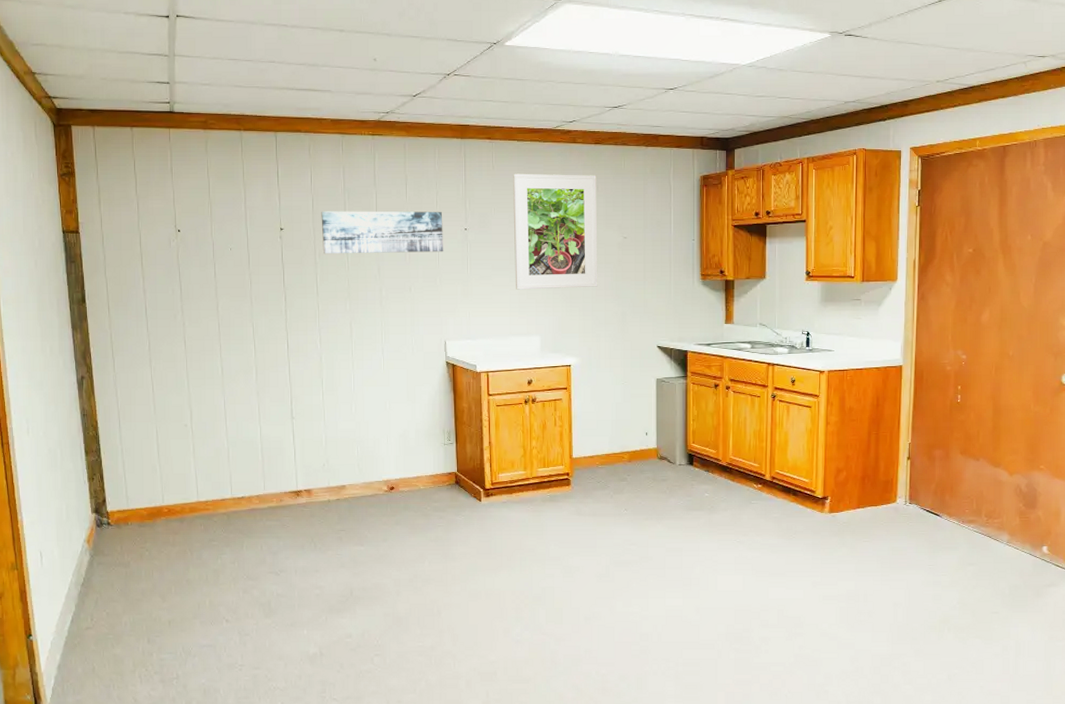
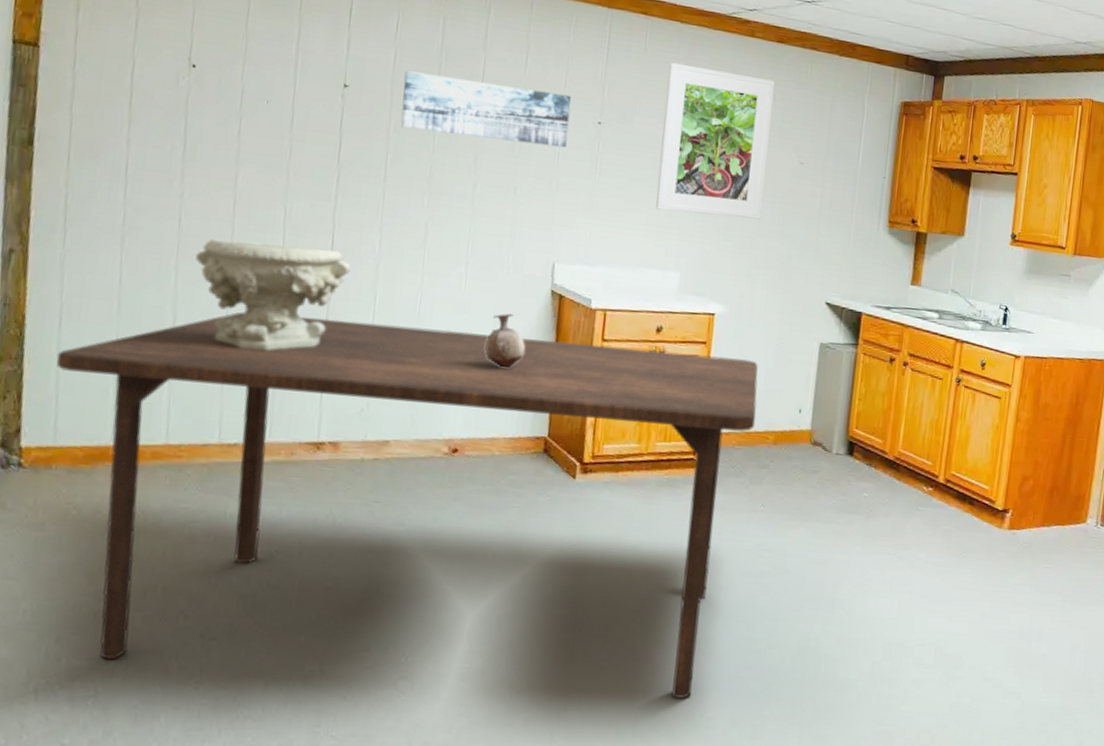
dining table: none [121,397,613,662] -> present [56,311,758,699]
decorative bowl: none [199,351,303,429] -> present [196,238,351,351]
vase: none [404,383,433,424] -> present [485,313,526,368]

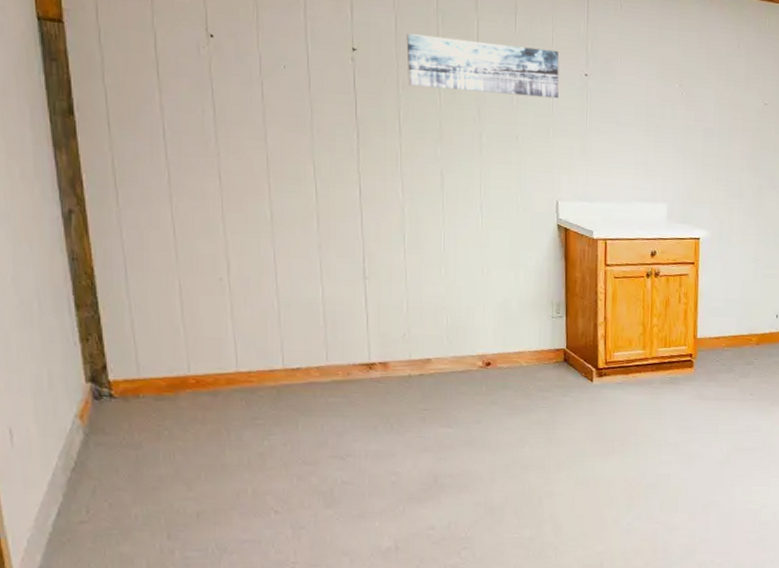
dining table: present [56,311,758,699] -> none [128,255,741,551]
decorative bowl: present [196,238,351,351] -> none [239,192,379,288]
vase: present [485,313,526,368] -> none [505,246,540,293]
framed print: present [656,62,775,220] -> none [641,17,738,155]

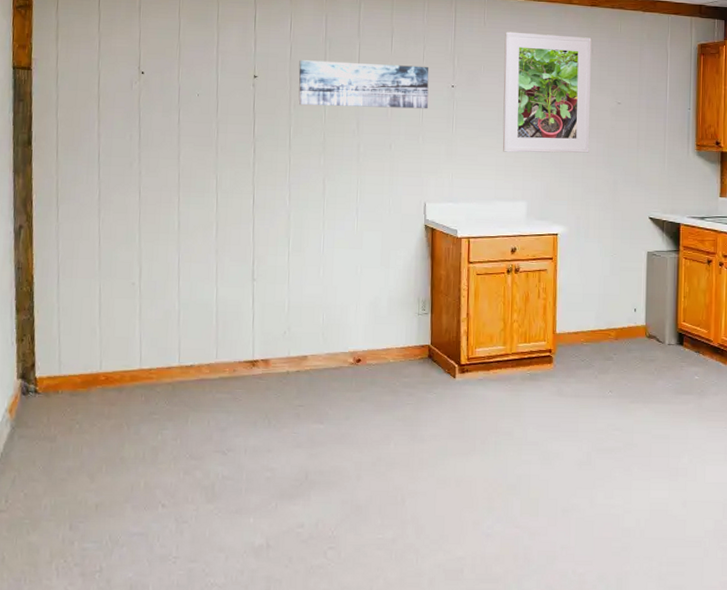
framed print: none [641,17,738,155] -> present [502,31,592,153]

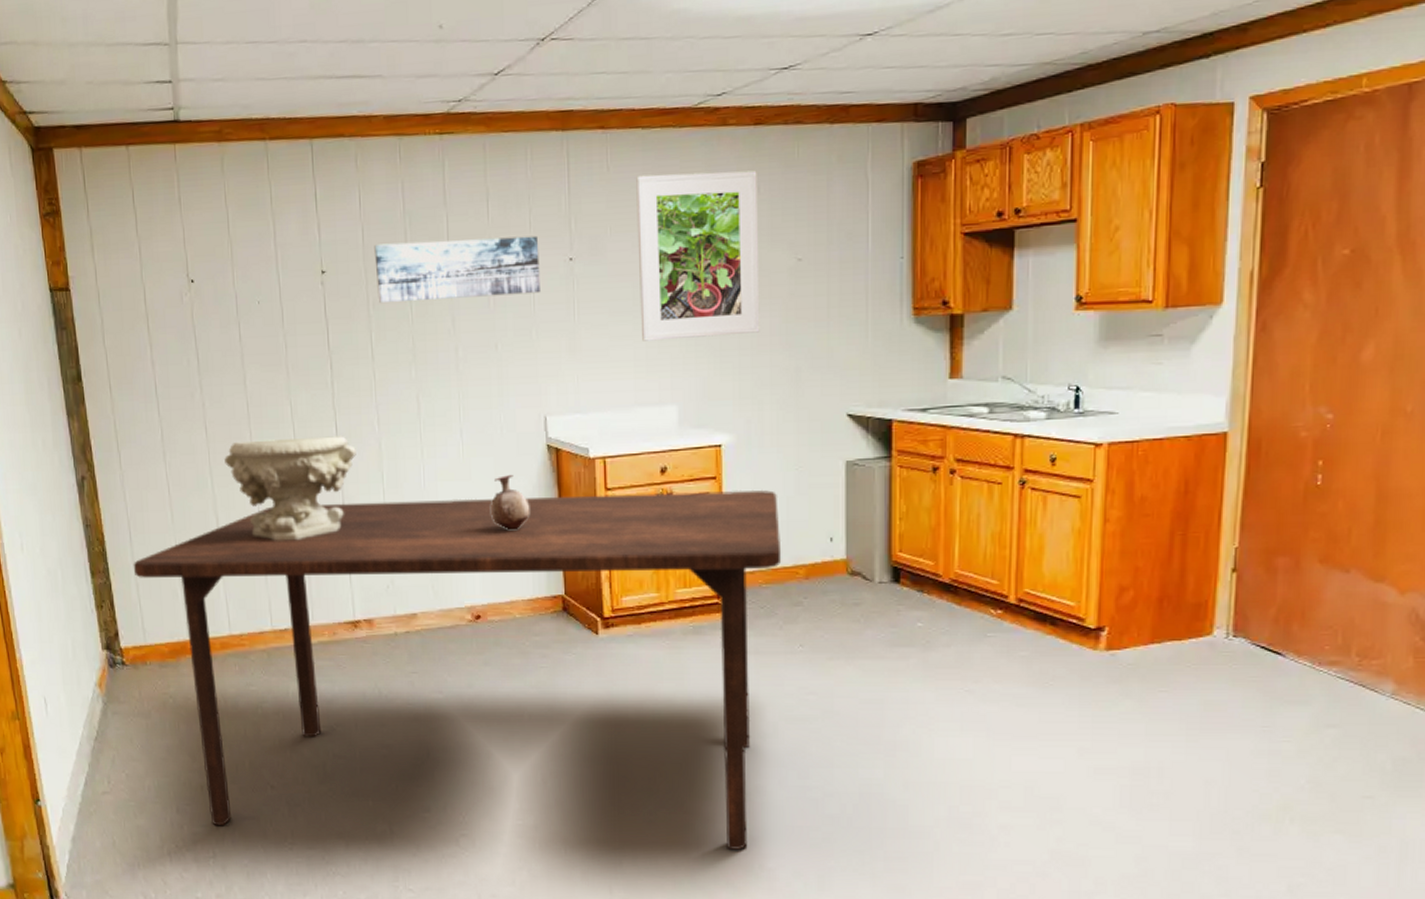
dining table: none [57,261,599,559] -> present [133,489,782,851]
decorative bowl: none [153,205,269,290] -> present [224,436,356,541]
vase: none [376,247,408,291] -> present [491,475,530,531]

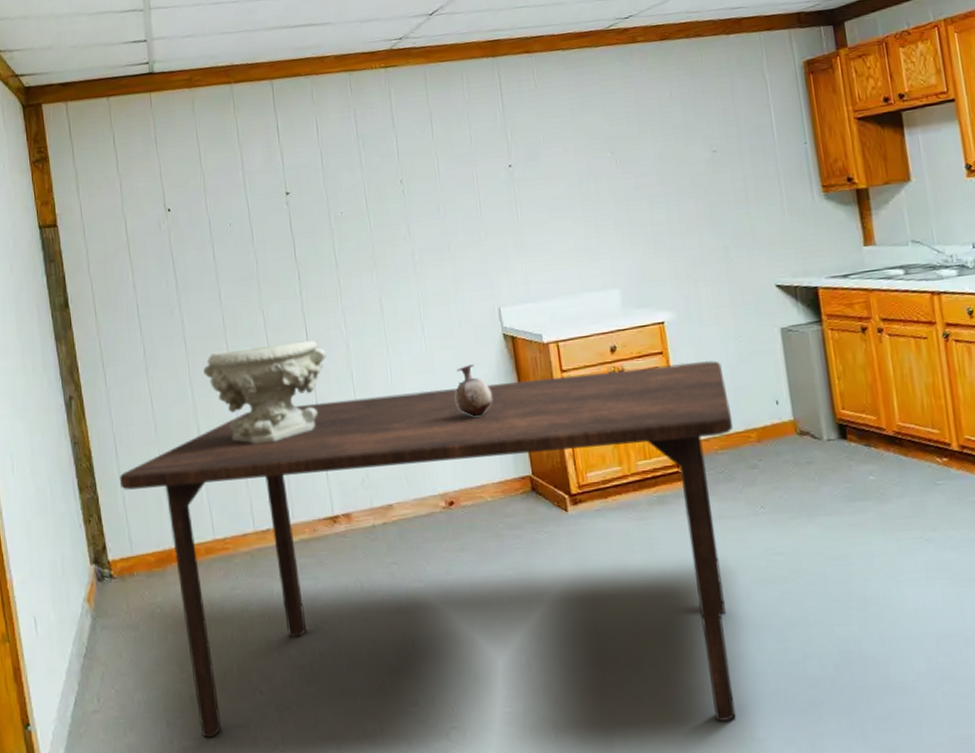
wall art: present [374,235,540,304] -> none [332,147,485,218]
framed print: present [636,170,760,341] -> none [561,78,687,234]

